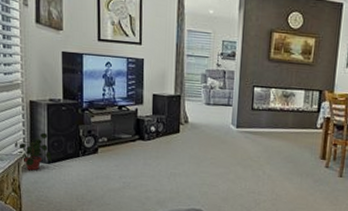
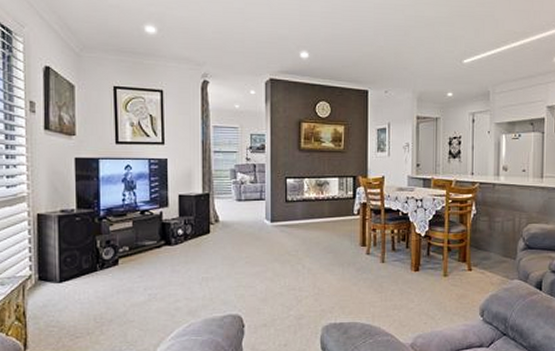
potted plant: present [15,132,53,171] -> none [19,248,65,293]

